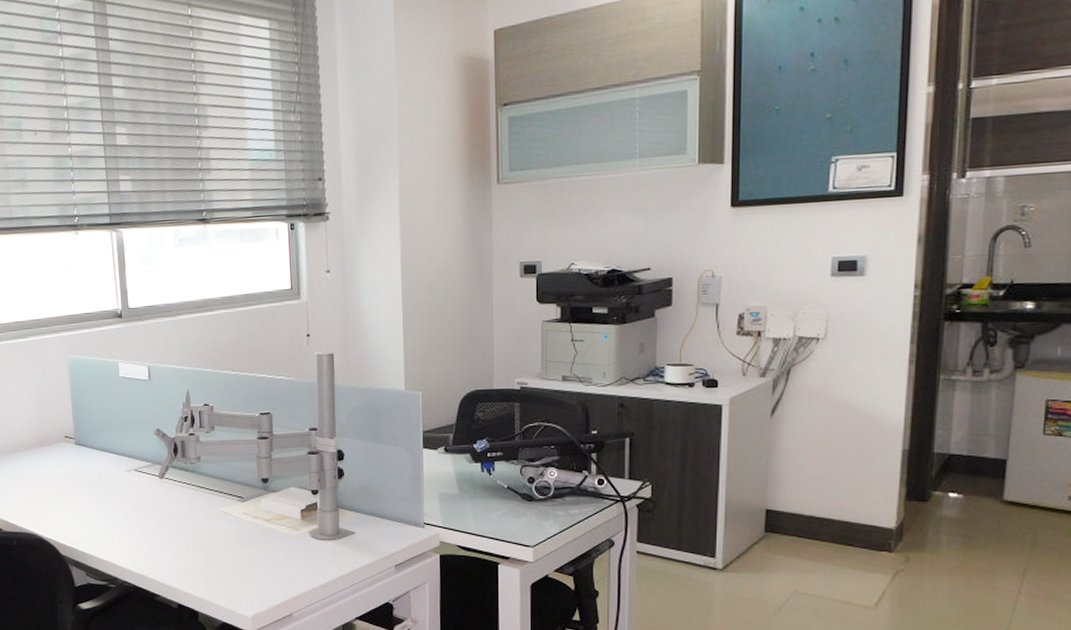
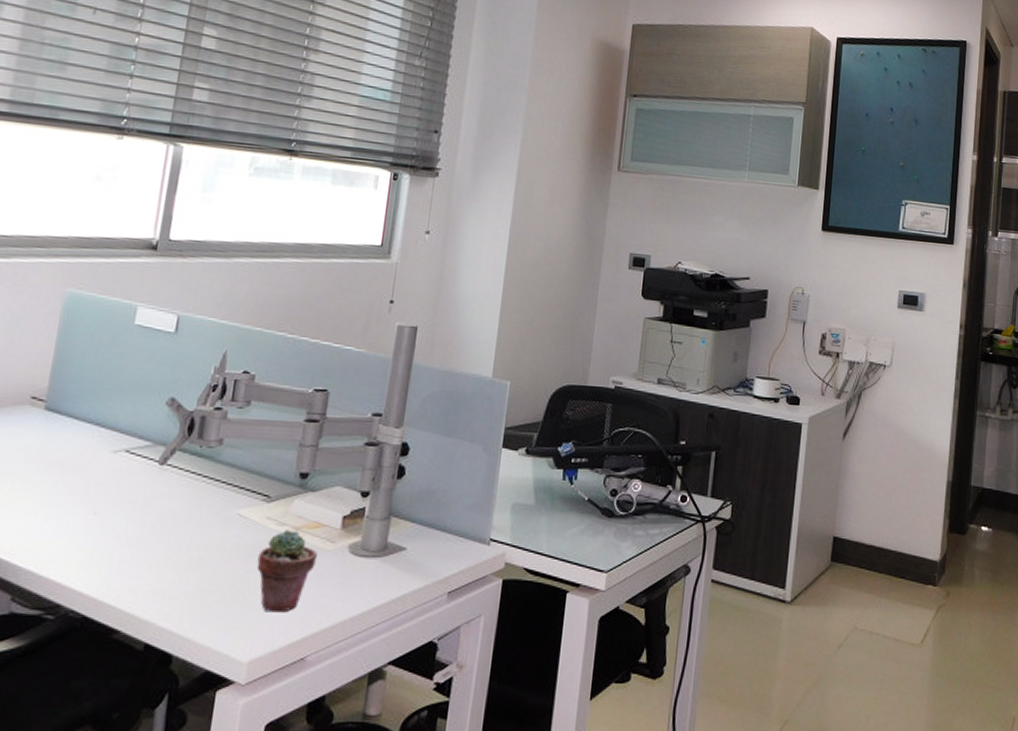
potted succulent: none [243,521,288,582] -> present [256,528,319,613]

